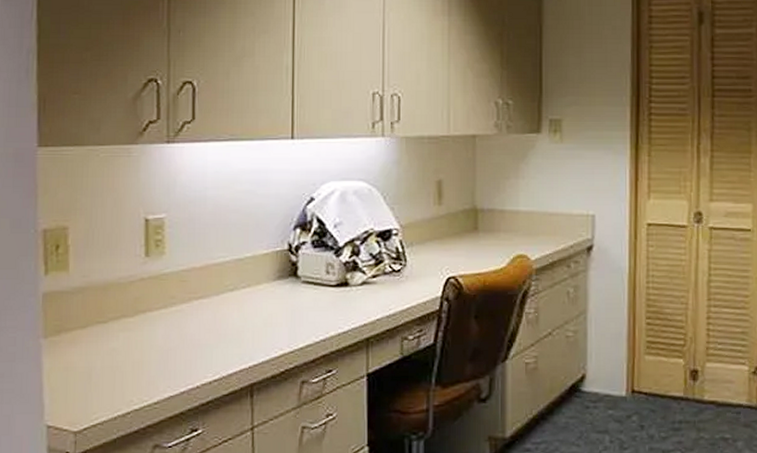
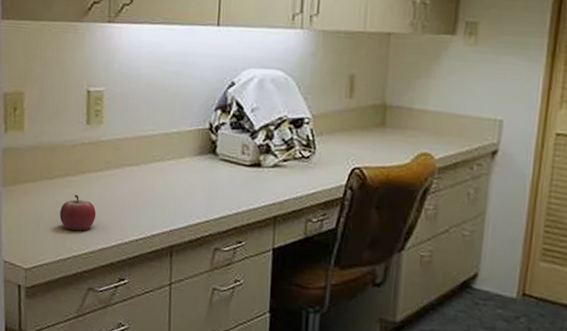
fruit: none [116,337,161,380] -> present [60,194,97,231]

